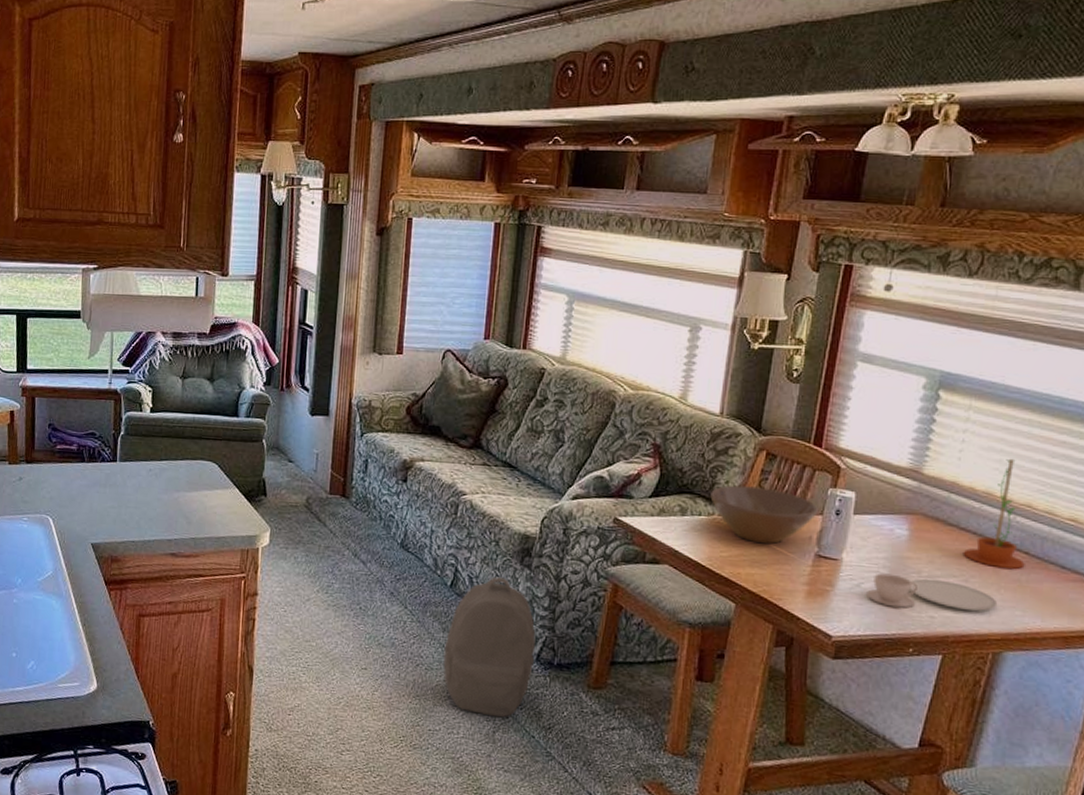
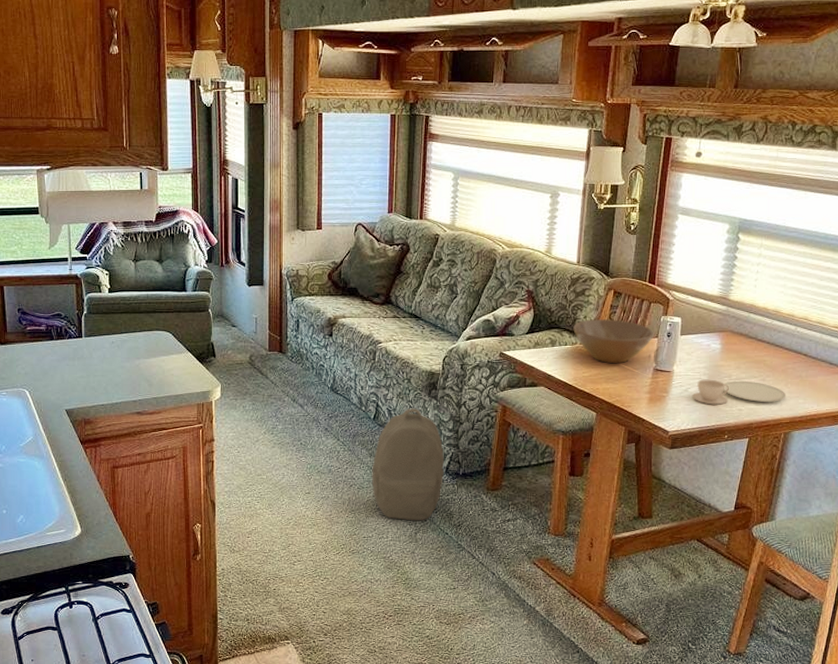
flower pot: present [963,458,1025,569] -> none [760,283,804,367]

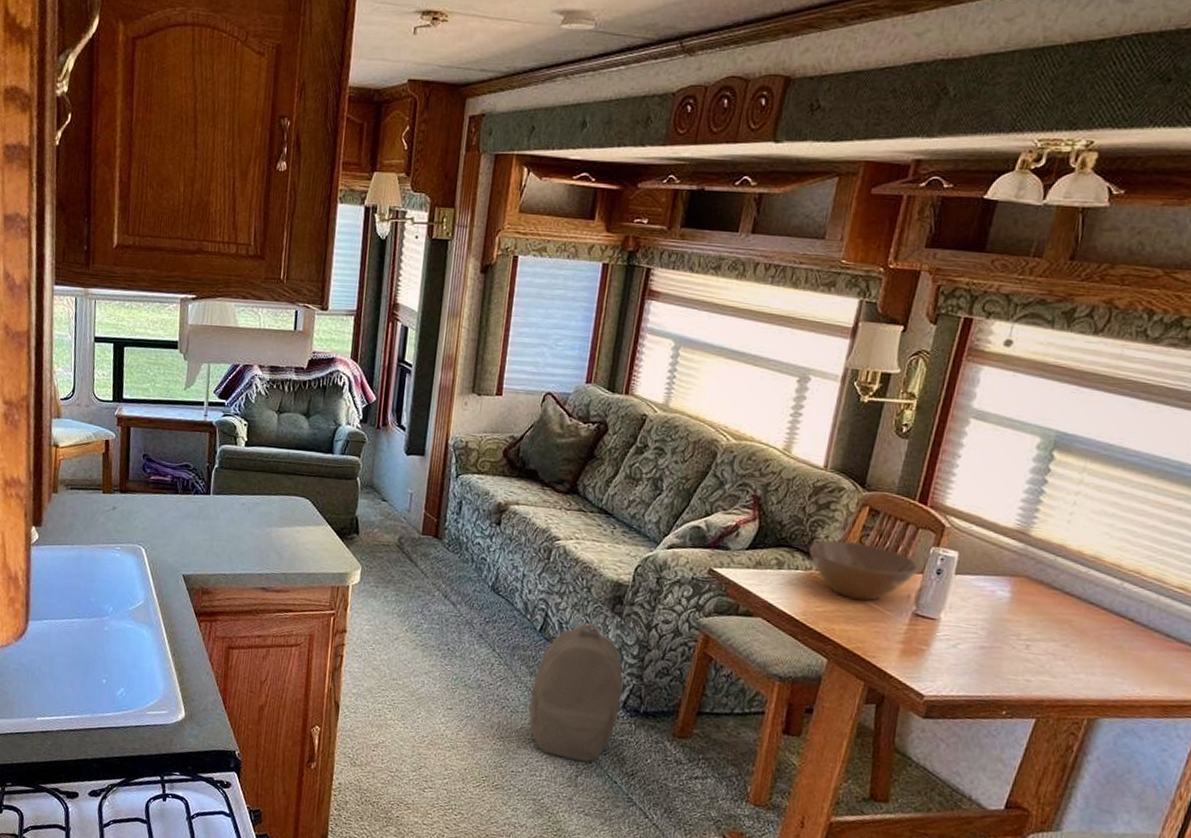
teacup: present [692,379,730,405] -> none [962,634,1017,671]
plate: present [723,380,787,402] -> none [1007,641,1098,677]

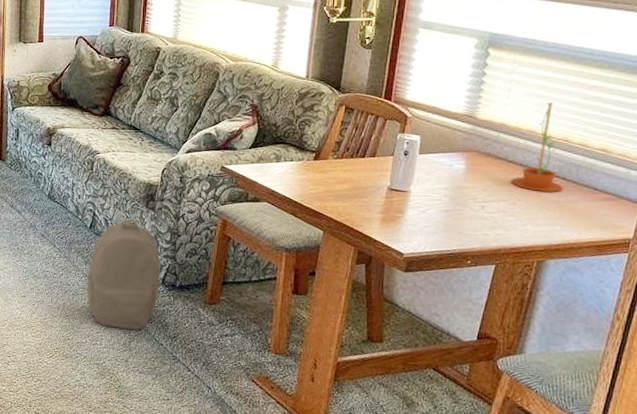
bowl: present [808,540,919,602] -> none [300,134,390,182]
flower pot: none [1065,523,1129,636] -> present [511,102,563,192]

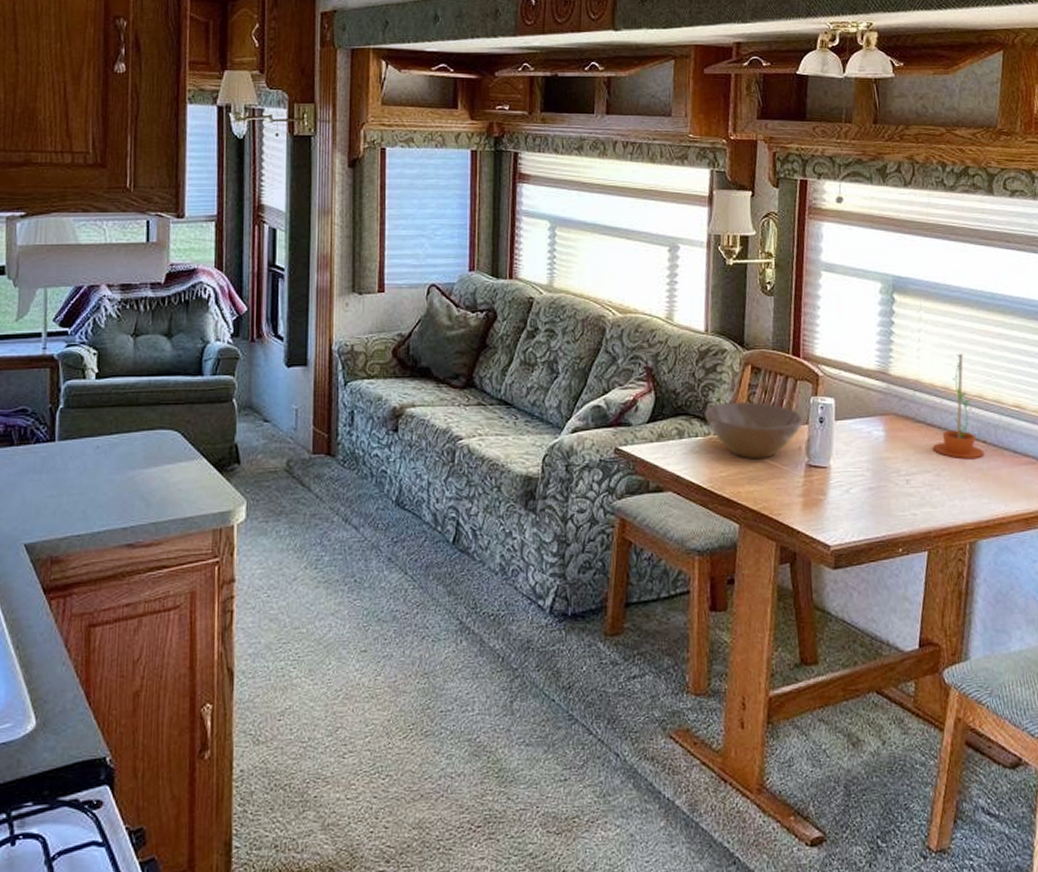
backpack: present [86,218,161,331] -> none [451,526,547,685]
bowl: none [300,134,390,182] -> present [704,401,804,460]

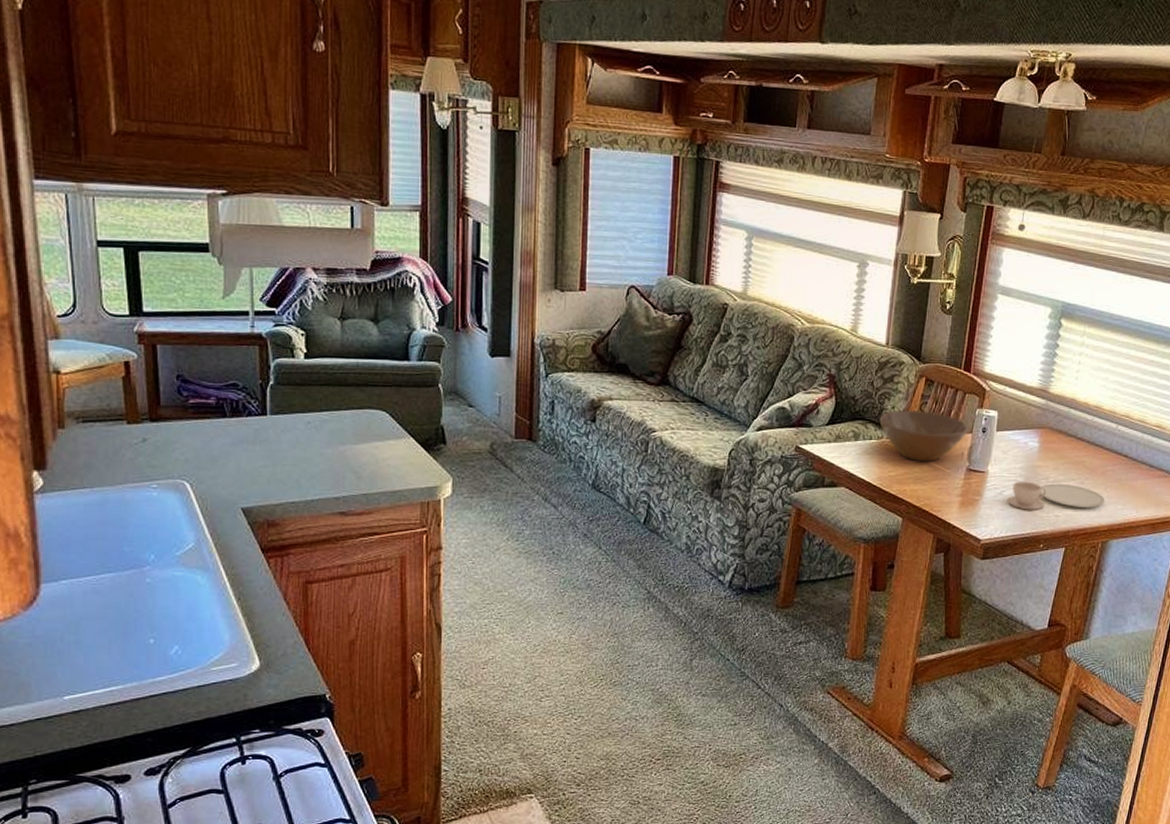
teacup: none [855,476,900,509] -> present [1007,481,1047,510]
plate: none [892,476,968,503] -> present [1040,483,1105,508]
flower pot: present [932,353,985,458] -> none [1079,376,1125,470]

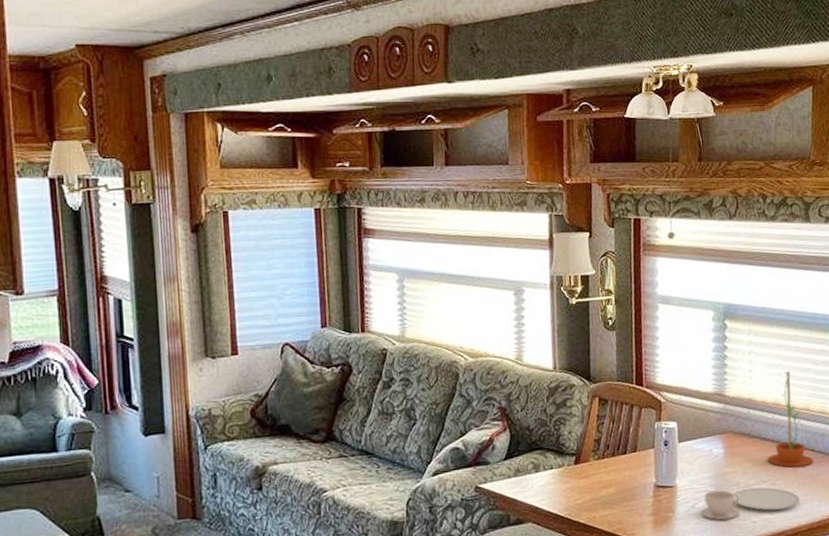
bowl: present [879,409,968,462] -> none [557,431,650,486]
flower pot: none [1079,376,1125,470] -> present [767,370,814,467]

